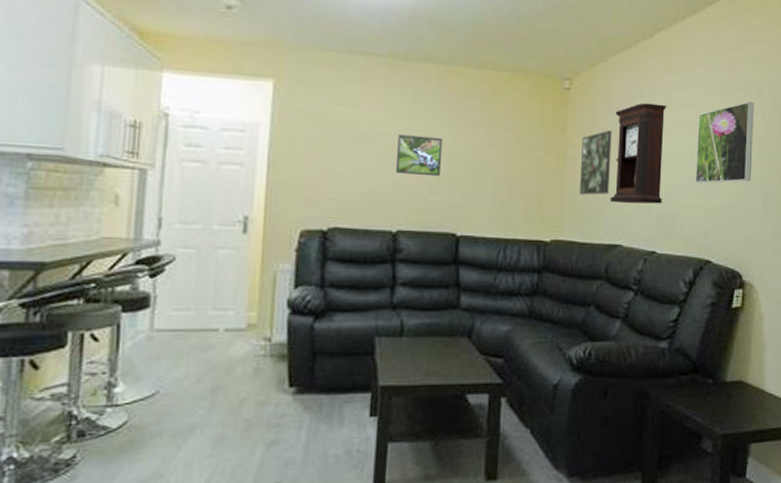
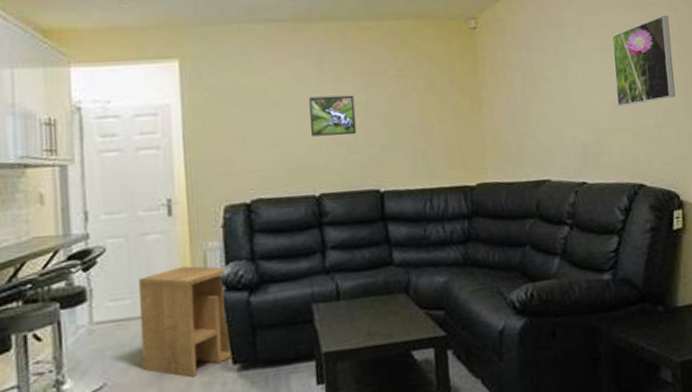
side table: none [198,284,293,396] -> present [139,266,233,378]
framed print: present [579,130,612,195] -> none [495,65,530,134]
pendulum clock: present [610,102,667,204] -> none [525,31,587,138]

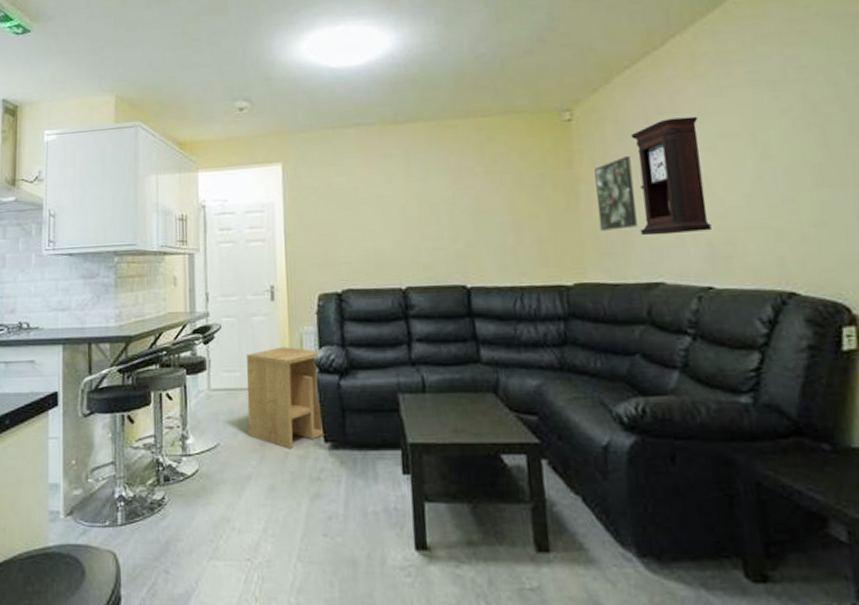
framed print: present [309,95,357,136] -> none [396,192,443,232]
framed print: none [495,65,530,134] -> present [594,156,638,231]
pendulum clock: none [525,31,587,138] -> present [630,116,712,236]
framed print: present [611,15,676,107] -> none [743,91,840,201]

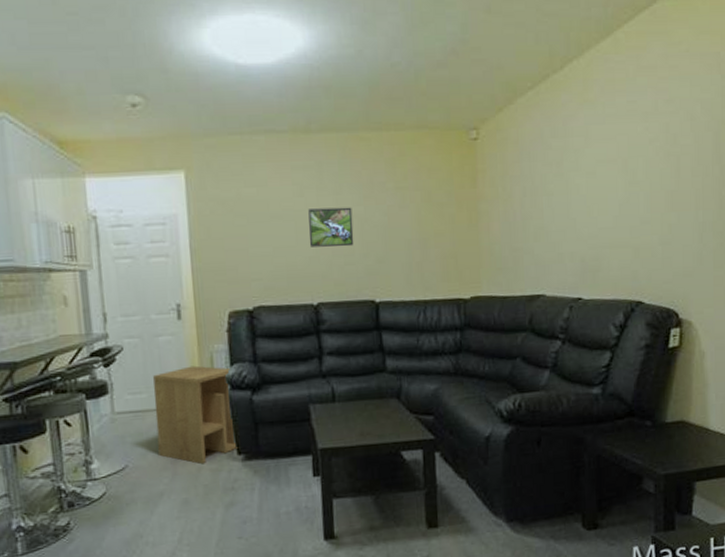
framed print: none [396,192,443,232] -> present [308,207,354,247]
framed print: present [594,156,638,231] -> none [494,177,527,248]
pendulum clock: present [630,116,712,236] -> none [528,141,586,253]

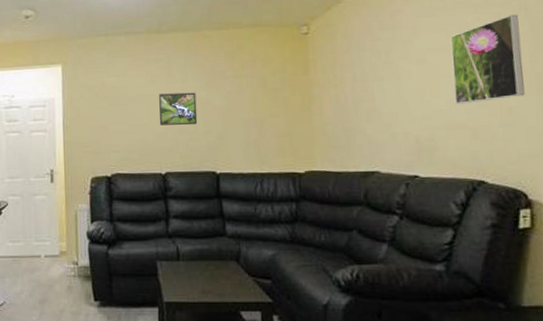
side table: present [153,365,237,465] -> none [29,221,94,307]
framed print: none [620,124,685,222] -> present [450,14,525,105]

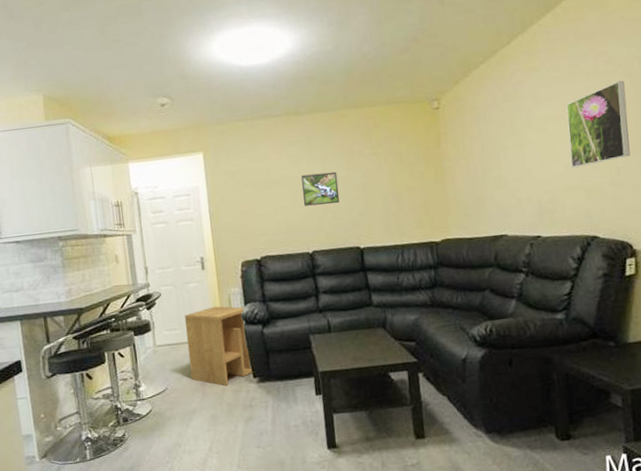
side table: none [29,221,94,307] -> present [185,306,253,387]

